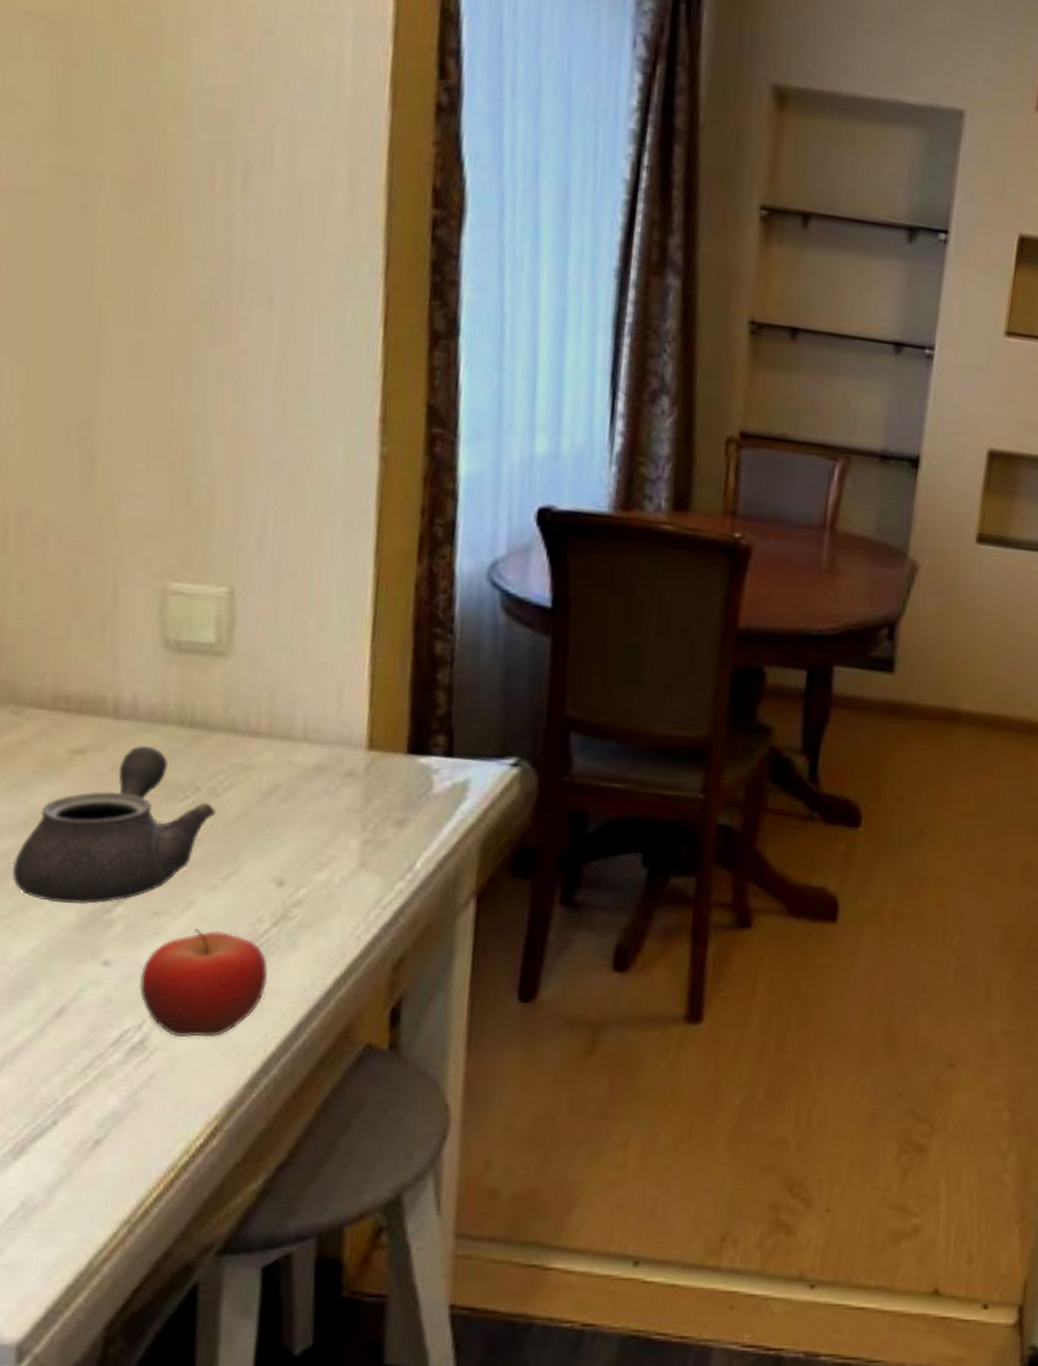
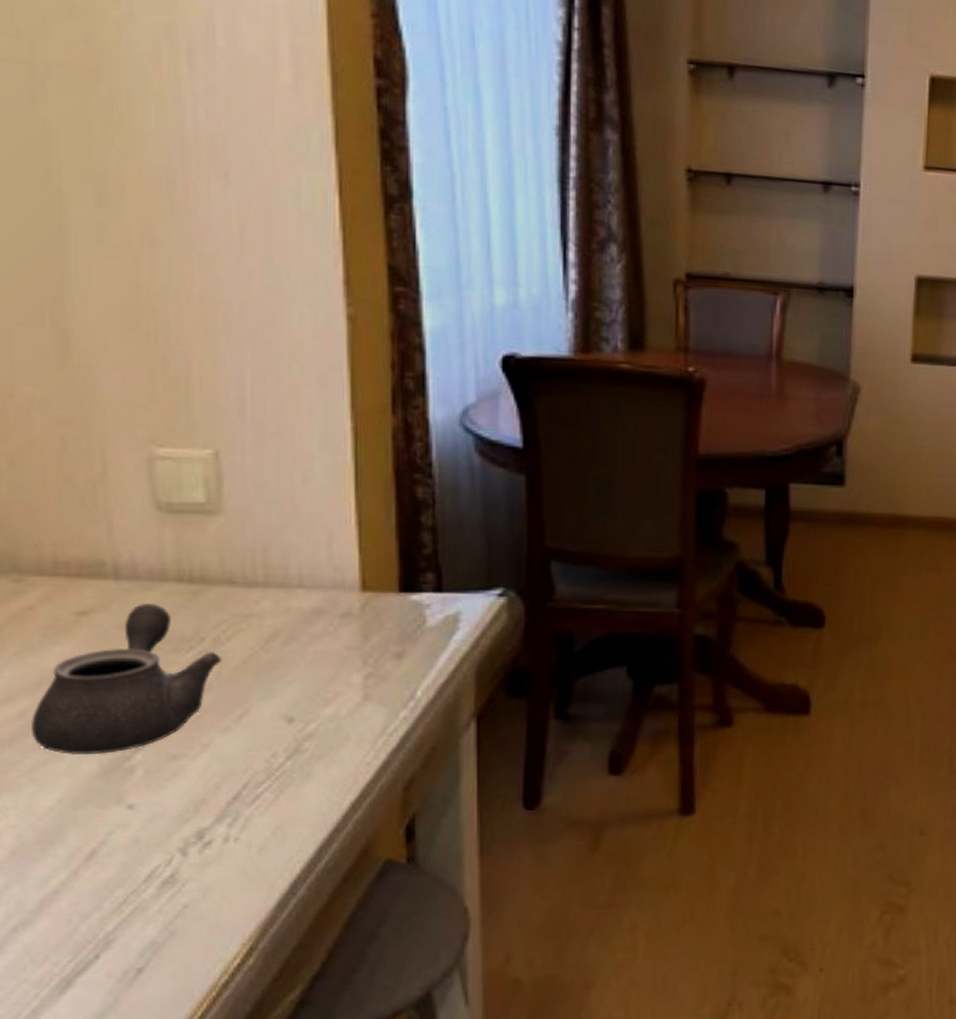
fruit: present [139,929,268,1037] -> none [165,768,287,868]

